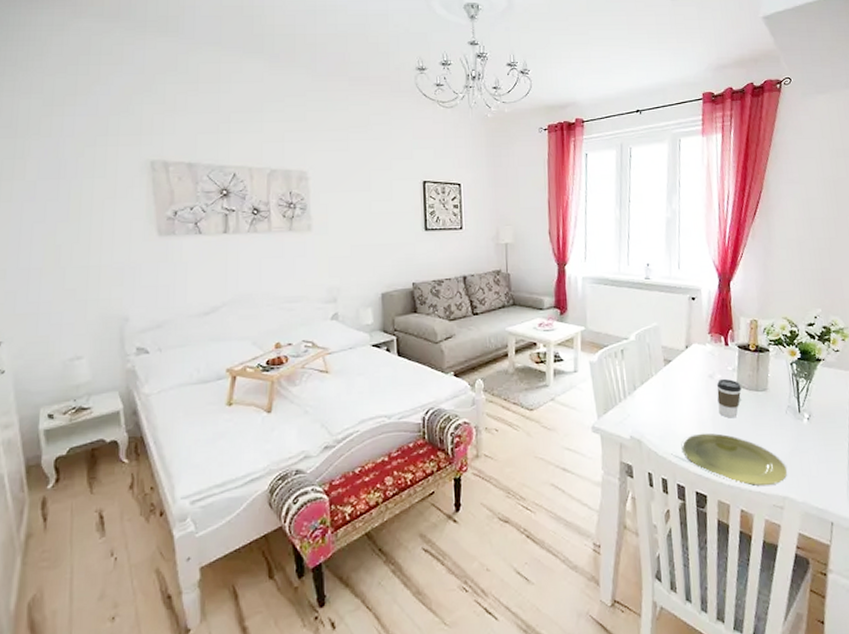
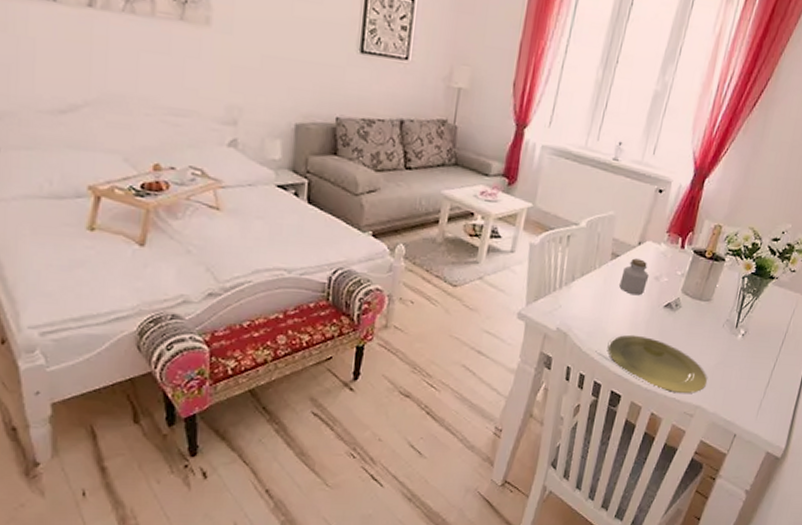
jar: none [677,361,704,395] -> present [619,258,650,296]
coffee cup: present [716,378,742,418] -> none [655,282,686,324]

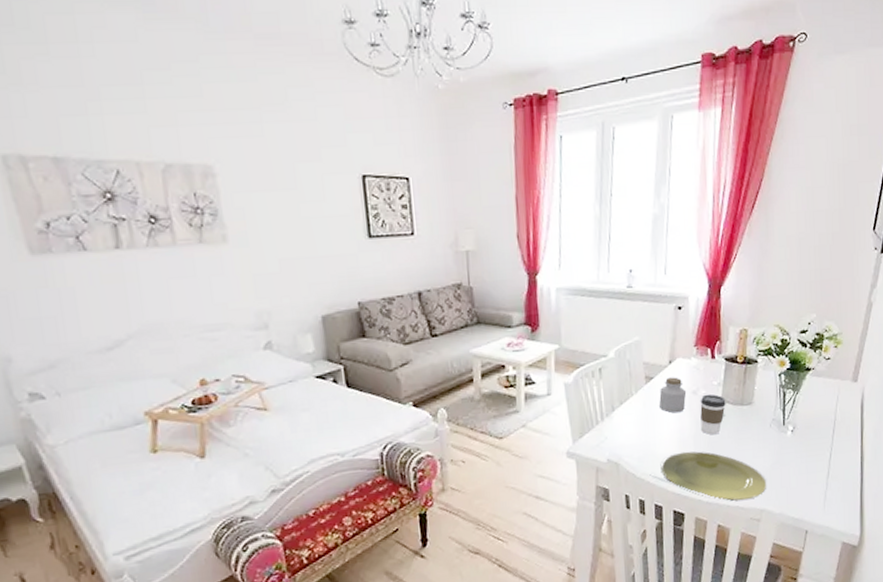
coffee cup: none [655,282,686,324] -> present [700,394,726,435]

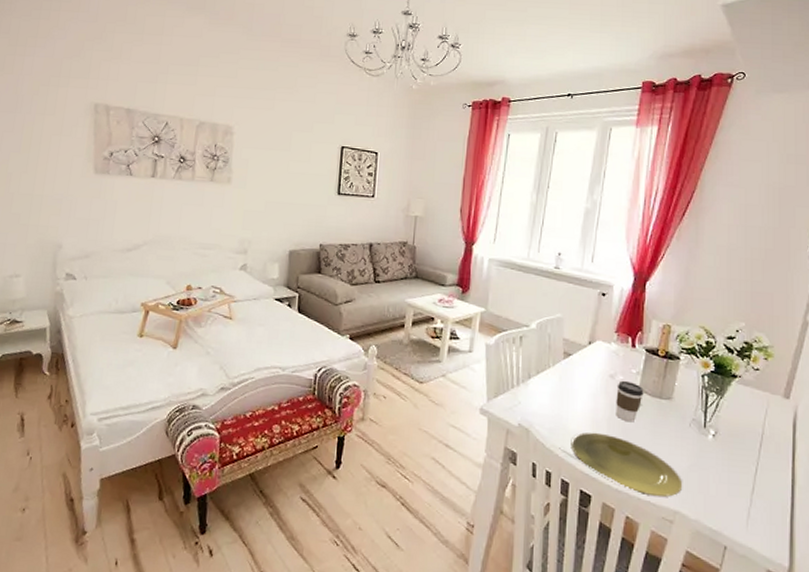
jar: present [659,377,687,413] -> none [575,357,604,393]

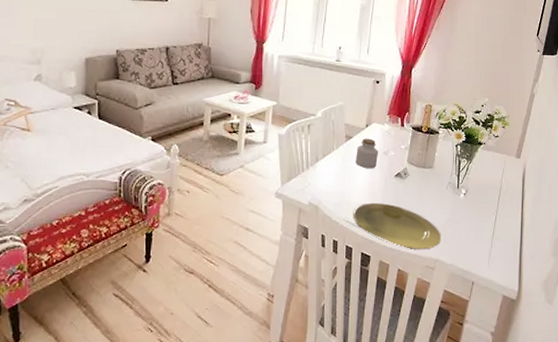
jar: none [575,357,604,393] -> present [356,138,379,169]
coffee cup: present [616,380,644,423] -> none [389,155,411,191]

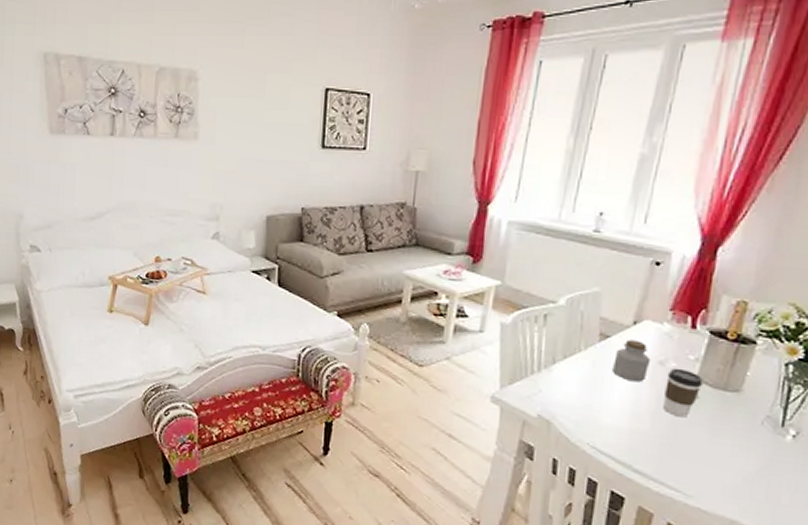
plate: present [353,202,442,249] -> none [602,427,746,504]
coffee cup: none [389,155,411,191] -> present [663,367,703,418]

